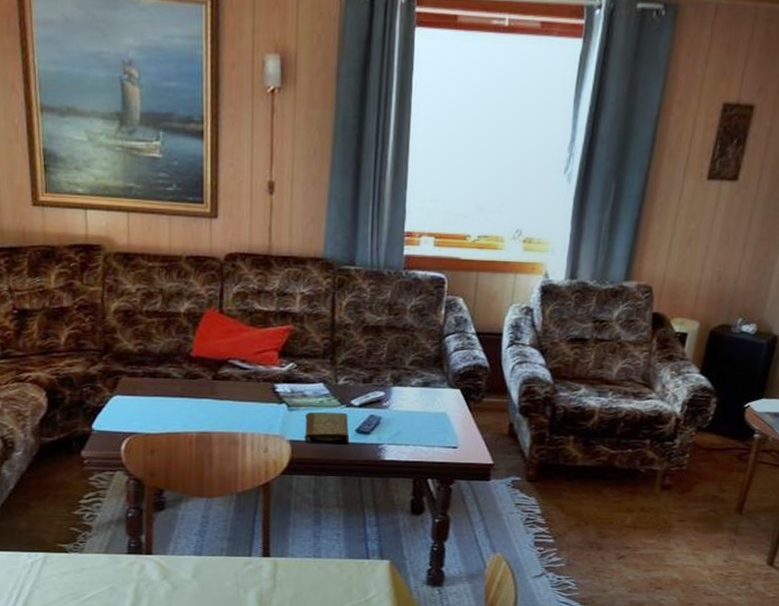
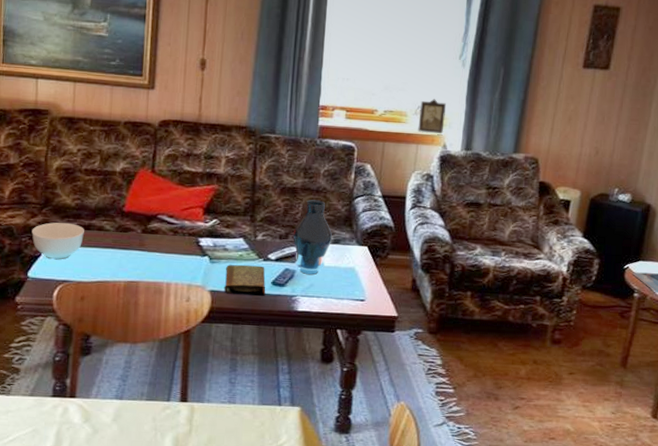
bowl: none [93,370,150,410] -> present [31,222,84,259]
vase: none [377,339,422,421] -> present [293,200,333,275]
photo frame: none [516,220,548,260] -> present [418,99,446,133]

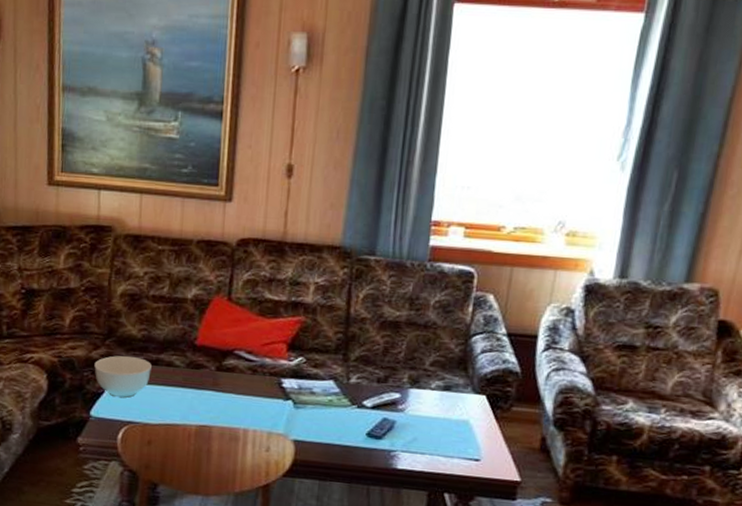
book: present [224,264,266,296] -> none [310,411,359,449]
vase: present [293,200,333,275] -> none [393,336,443,427]
photo frame: present [418,99,446,133] -> none [557,212,596,256]

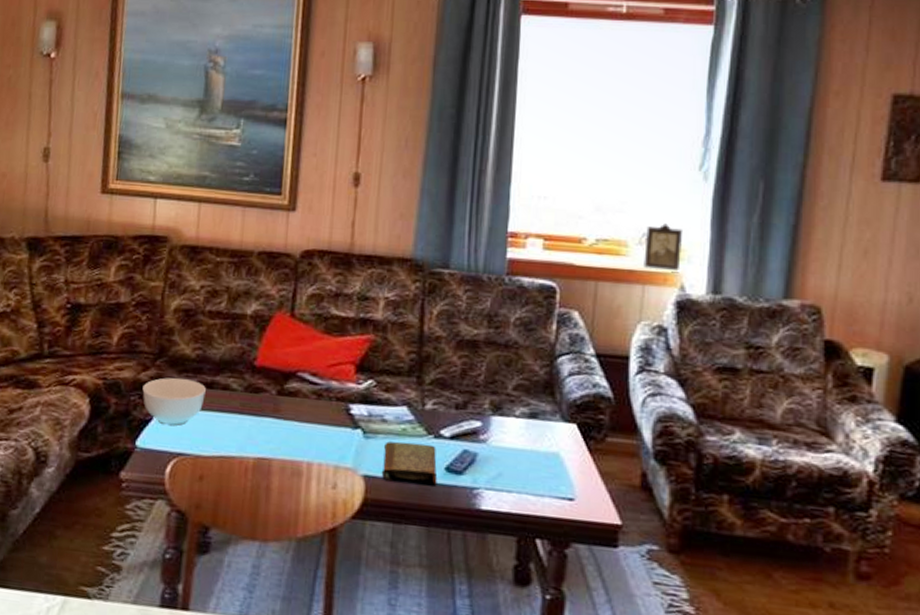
book: none [310,411,359,449] -> present [382,441,437,486]
photo frame: none [557,212,596,256] -> present [643,223,682,270]

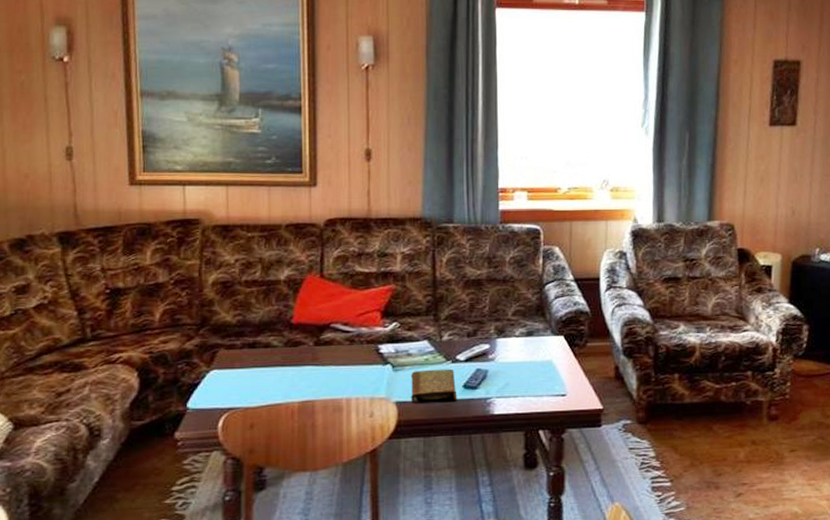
bowl: present [142,377,206,425] -> none [189,342,249,385]
photo frame: present [643,223,682,270] -> none [605,171,633,207]

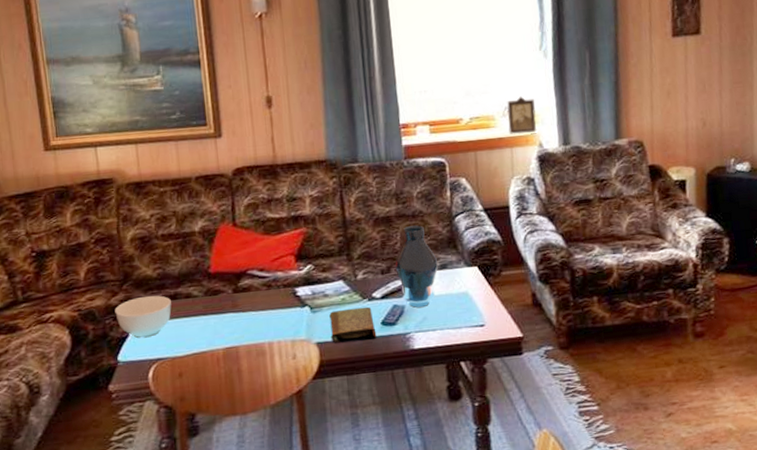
bowl: none [189,342,249,385] -> present [115,295,172,338]
vase: none [482,291,525,373] -> present [395,225,438,308]
photo frame: none [605,171,633,207] -> present [507,96,536,134]

